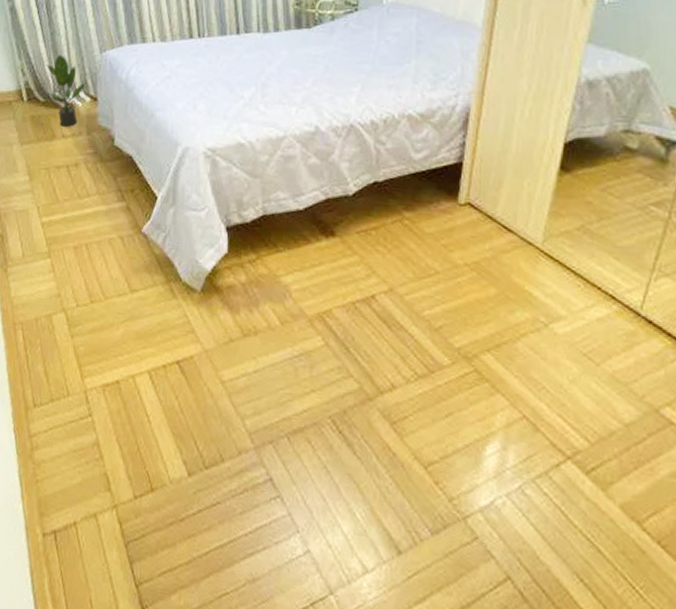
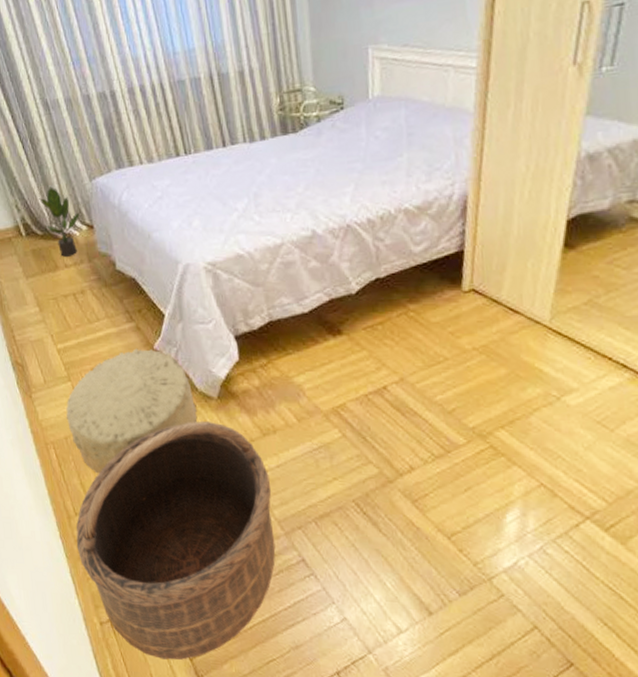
basket: none [30,314,246,586] -> present [76,422,276,660]
pouf: none [39,229,178,363] -> present [66,348,198,474]

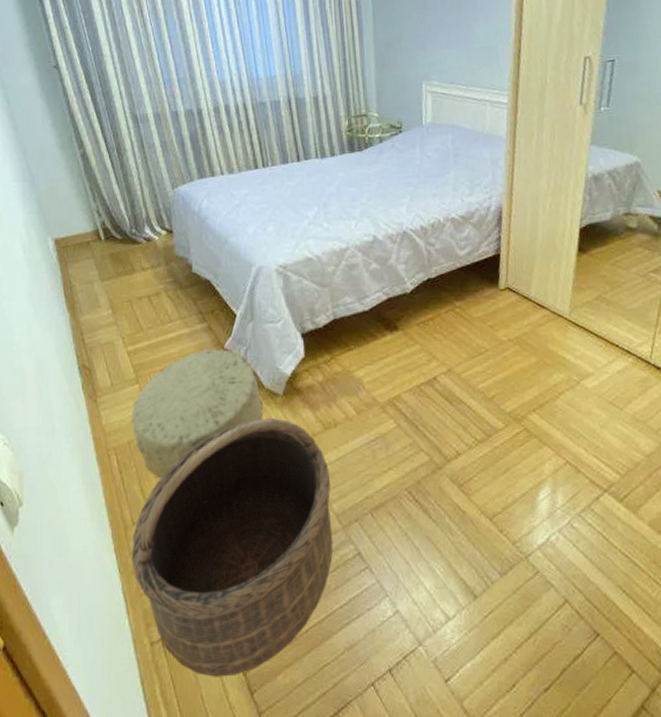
potted plant: present [39,186,80,257] -> none [121,193,160,260]

